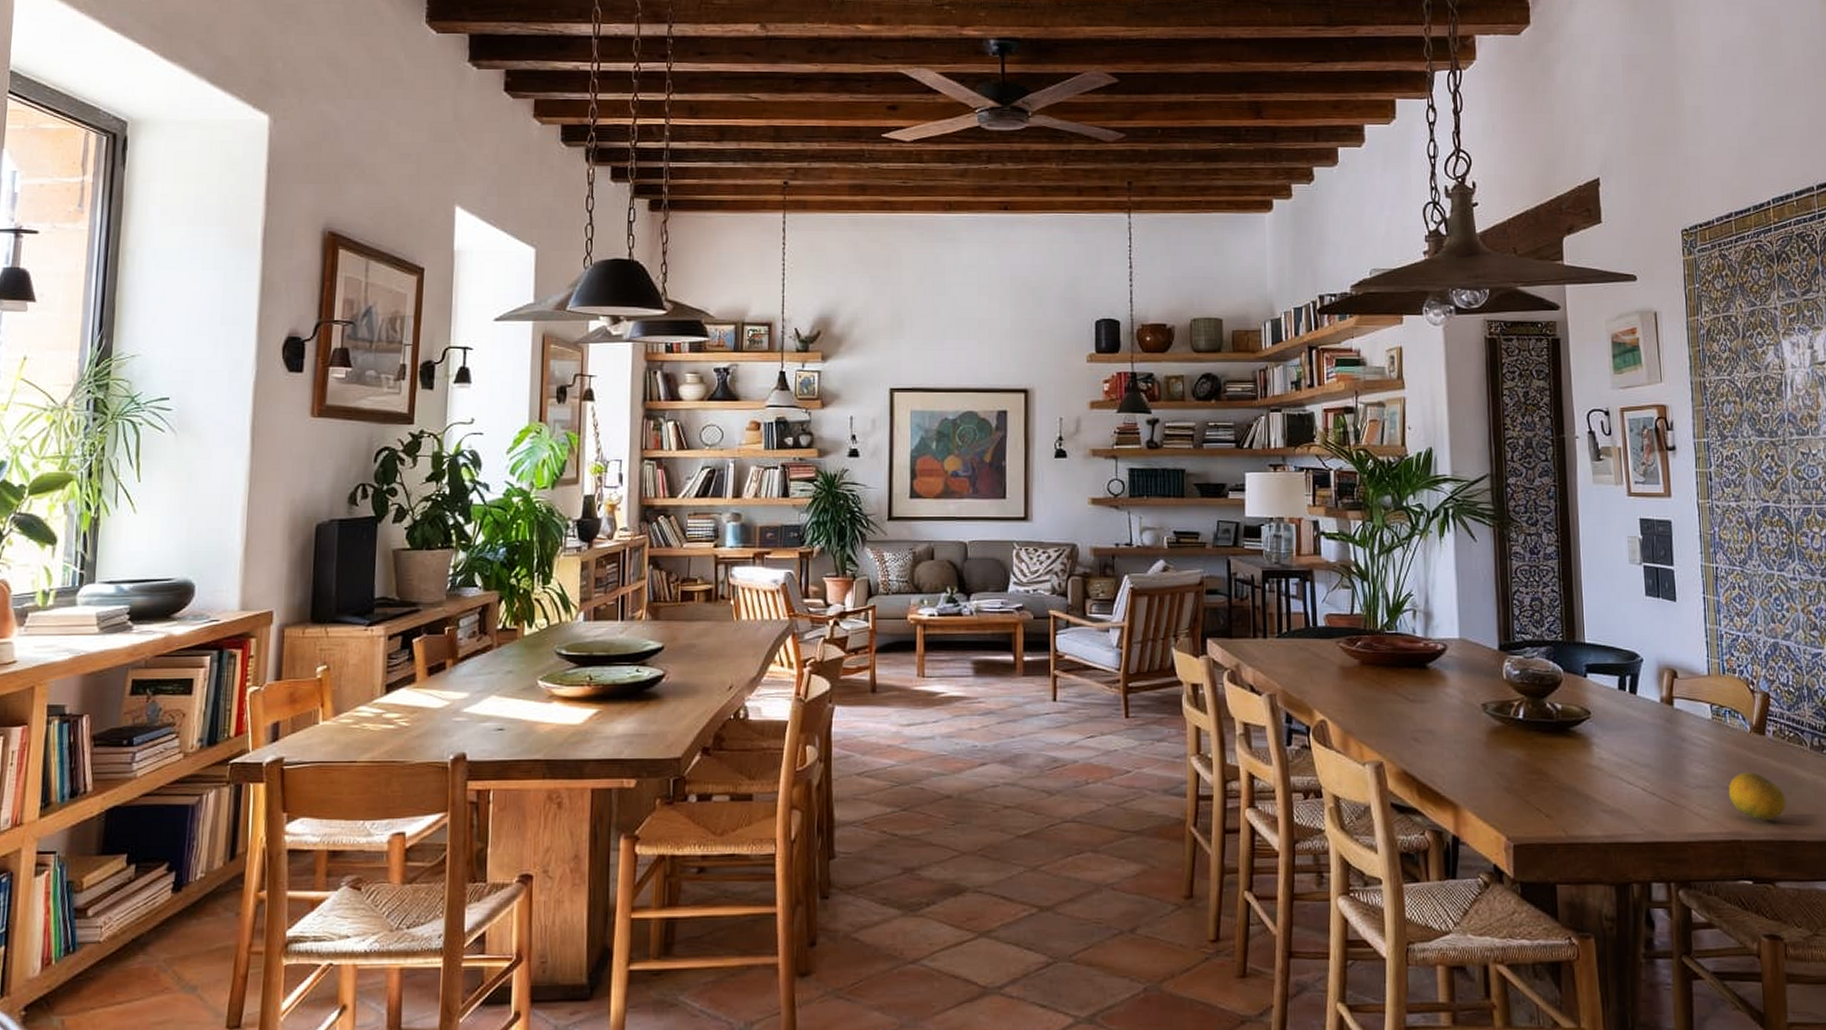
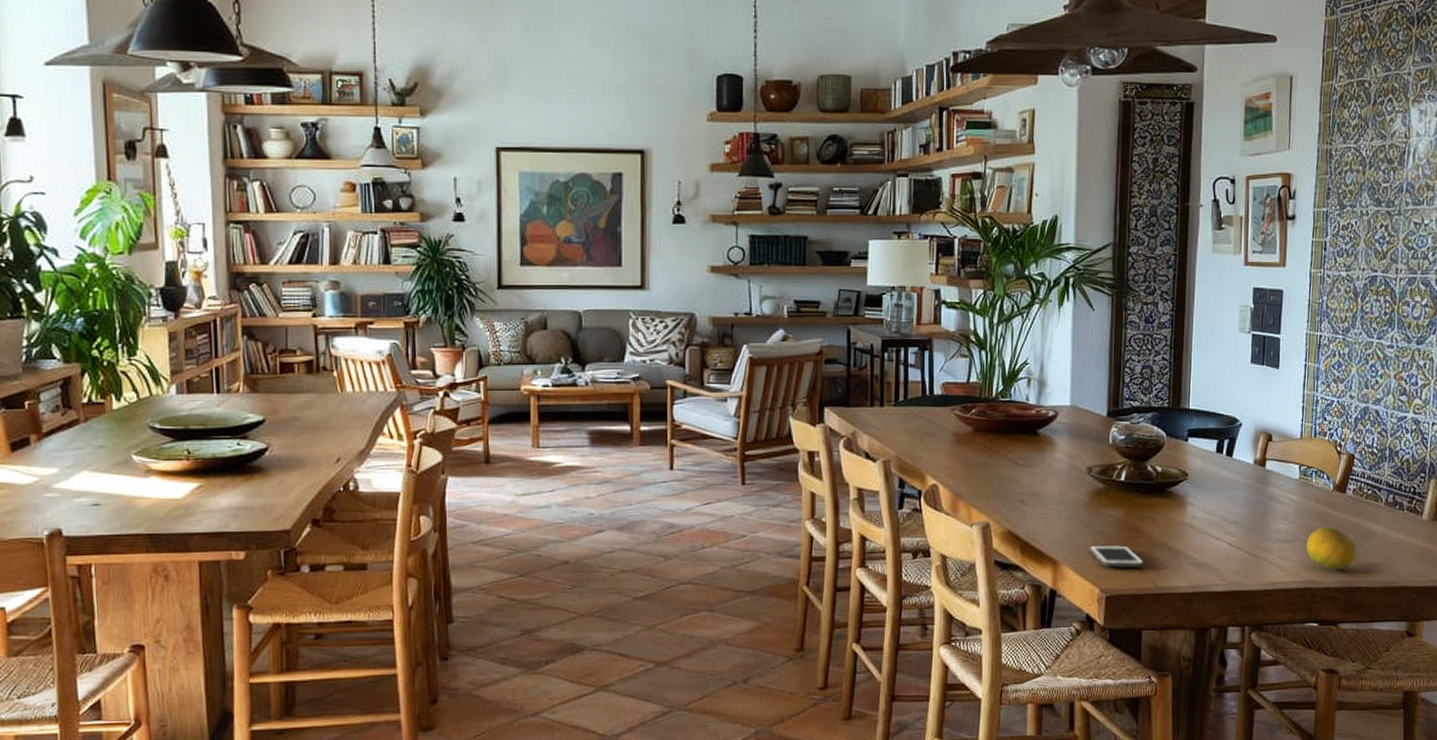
cell phone: none [1490,788,1552,813] -> present [1089,545,1144,568]

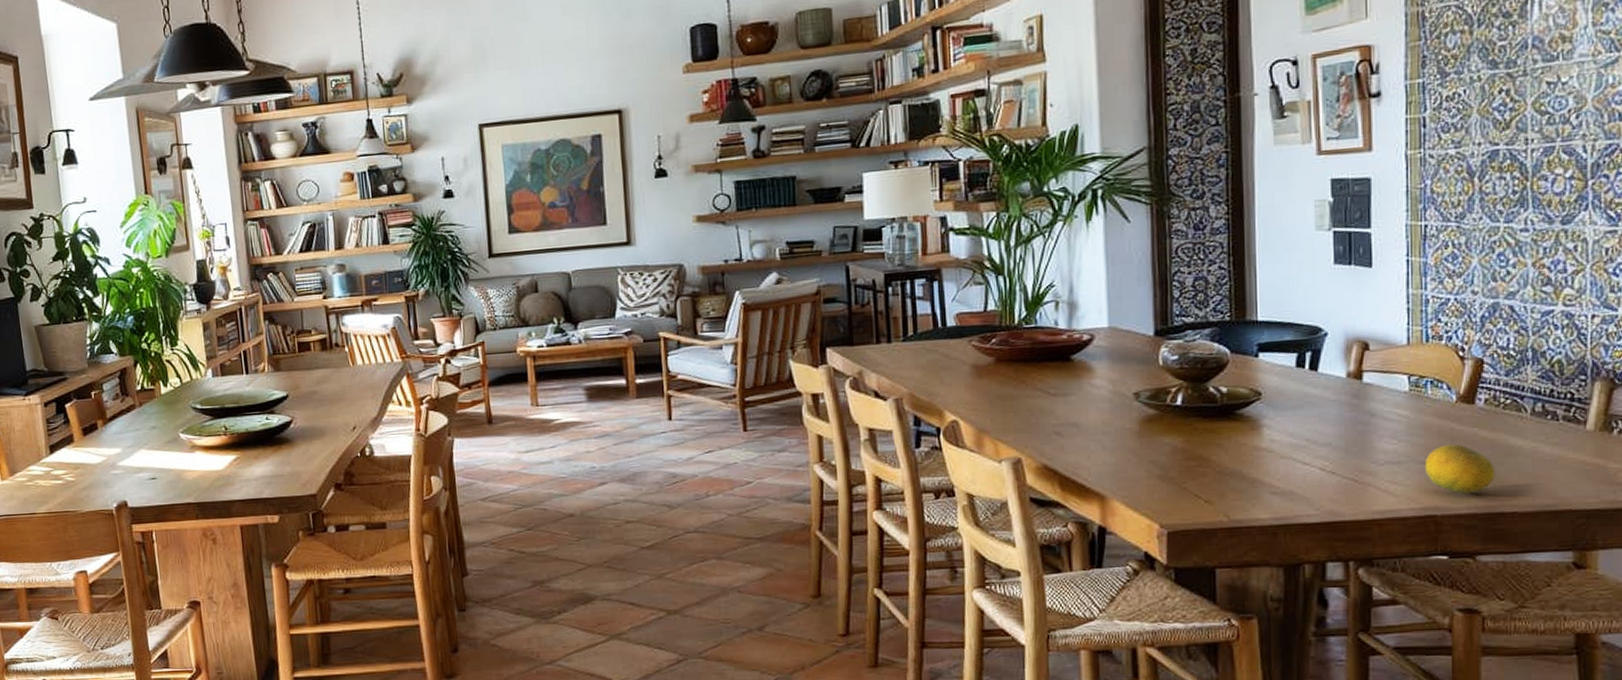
cell phone: present [1089,545,1144,568] -> none [1142,475,1212,501]

